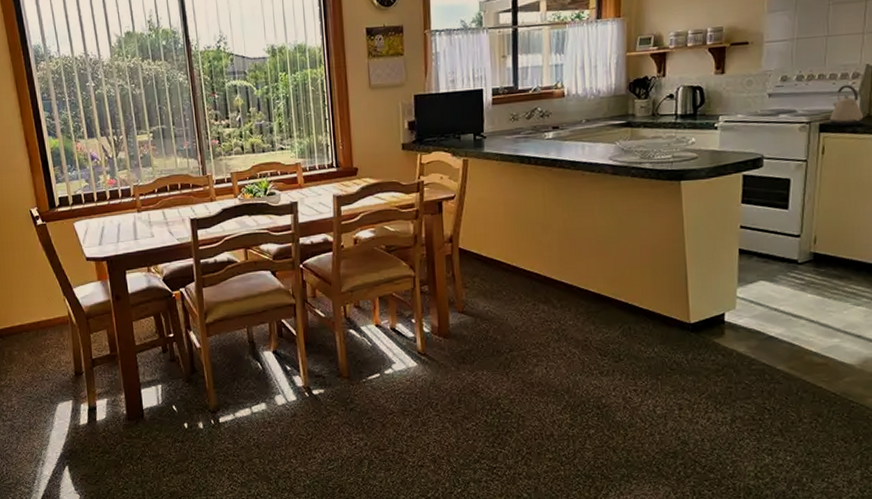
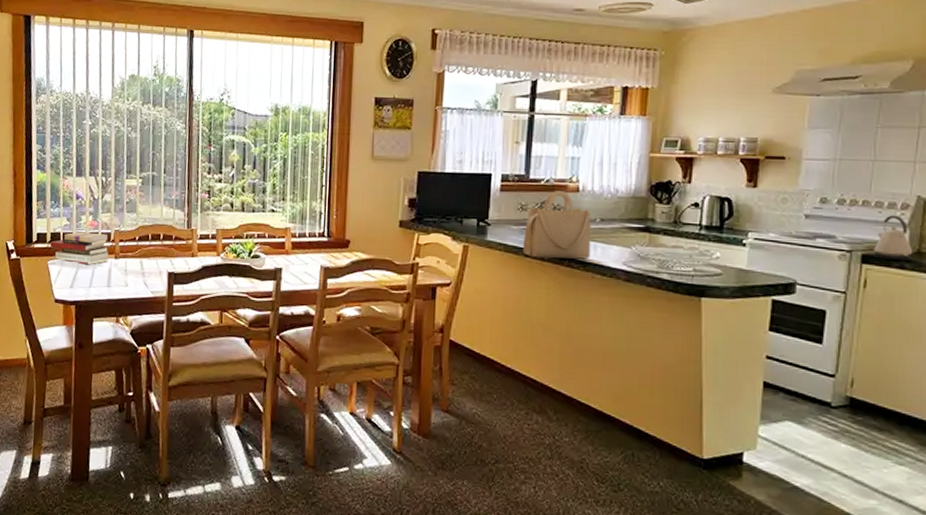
books: none [73,190,133,222] -> present [50,231,109,265]
handbag: none [517,98,580,163] -> present [522,191,591,259]

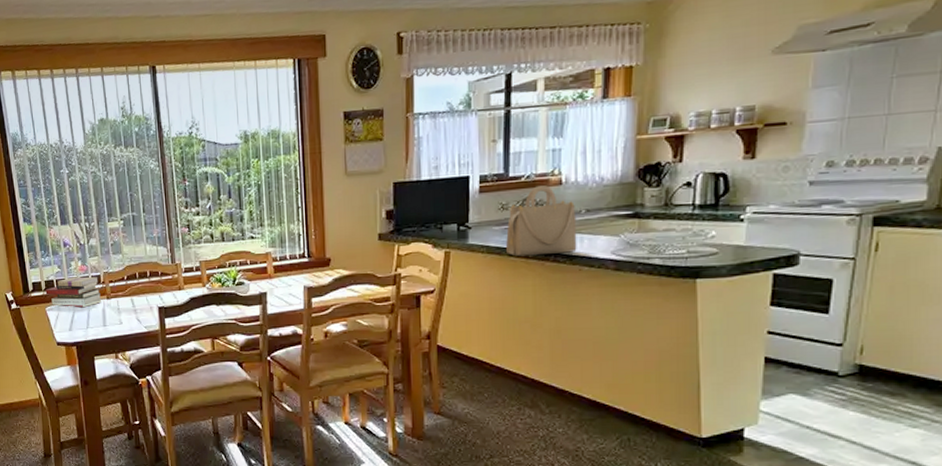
kettle: present [873,215,913,262] -> none [886,171,932,221]

